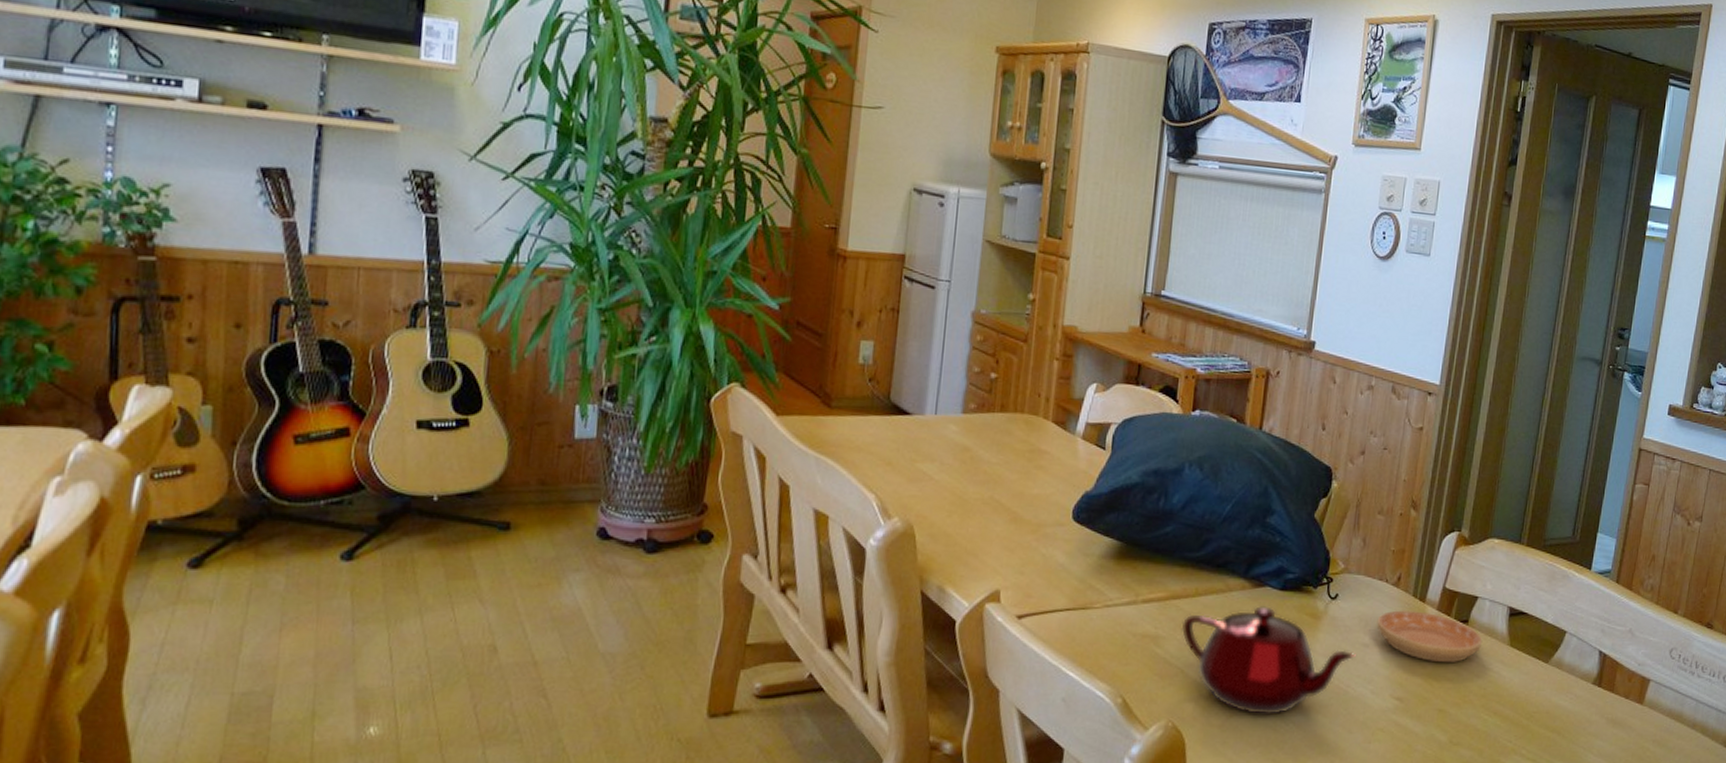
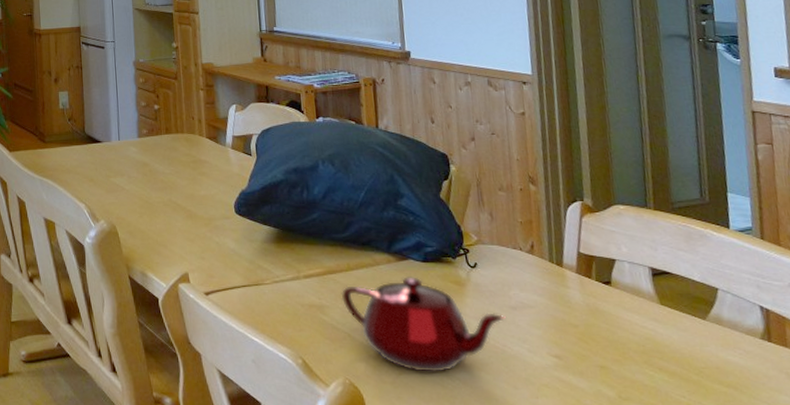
saucer: present [1376,610,1483,663] -> none [519,275,631,322]

